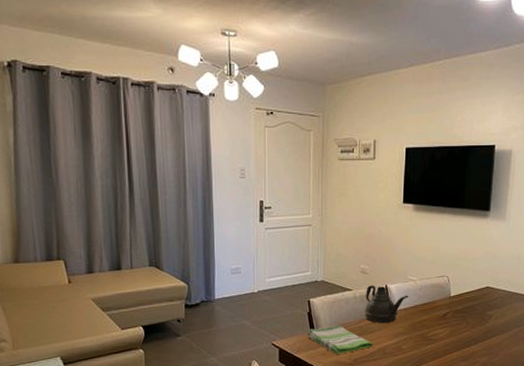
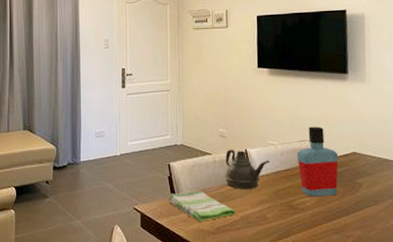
bottle: none [434,262,473,329] -> present [296,126,339,197]

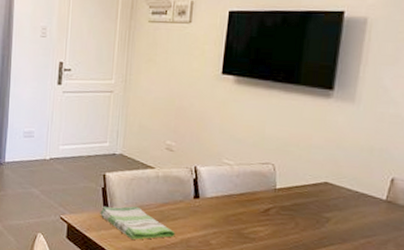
teapot: present [225,150,270,190] -> none [167,165,223,211]
bottle: present [296,126,339,197] -> none [255,148,307,228]

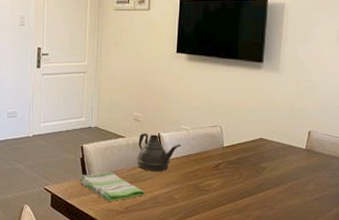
teapot: none [167,165,223,211] -> present [137,133,182,172]

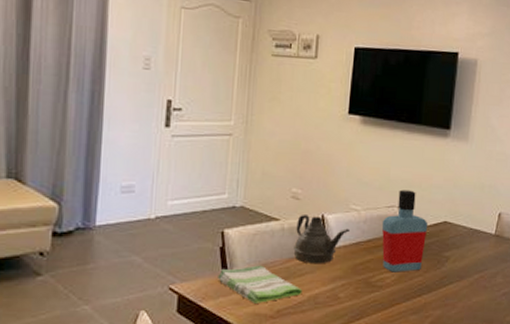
bottle: none [207,112,247,179] -> present [381,189,428,272]

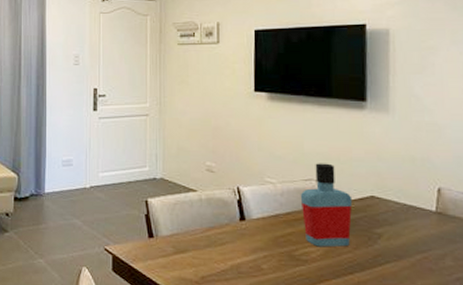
dish towel: present [218,265,303,303] -> none [145,232,225,269]
teapot: present [293,215,351,264] -> none [212,187,268,235]

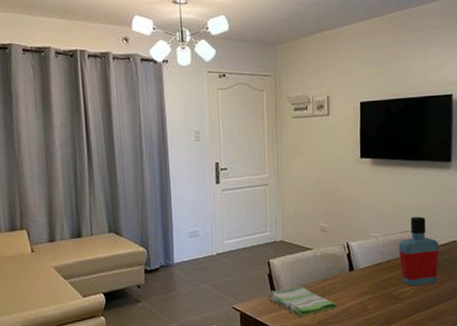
dish towel: none [145,232,225,269] -> present [268,286,337,317]

